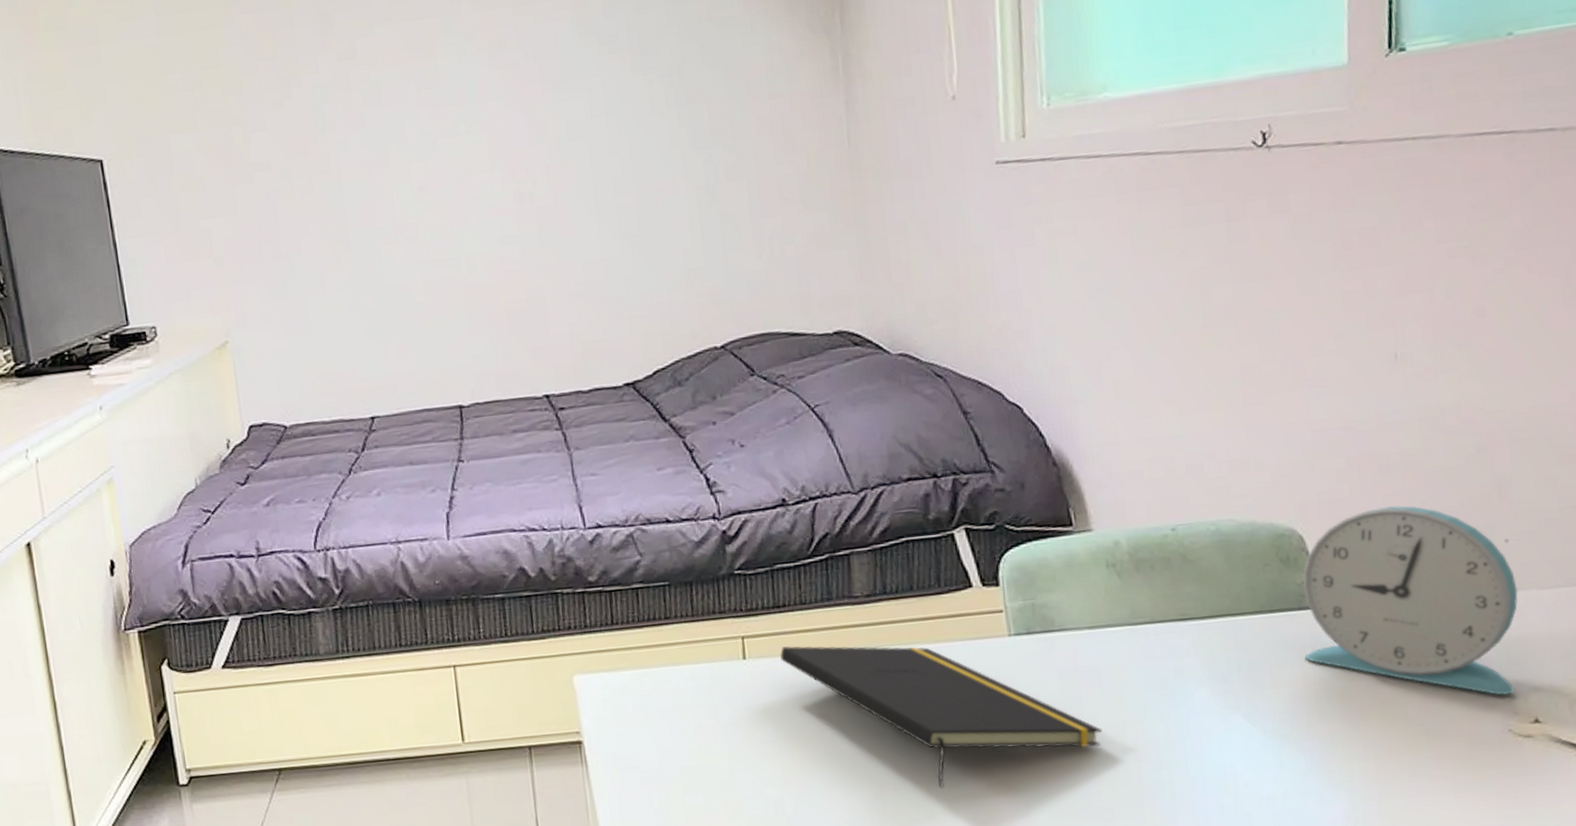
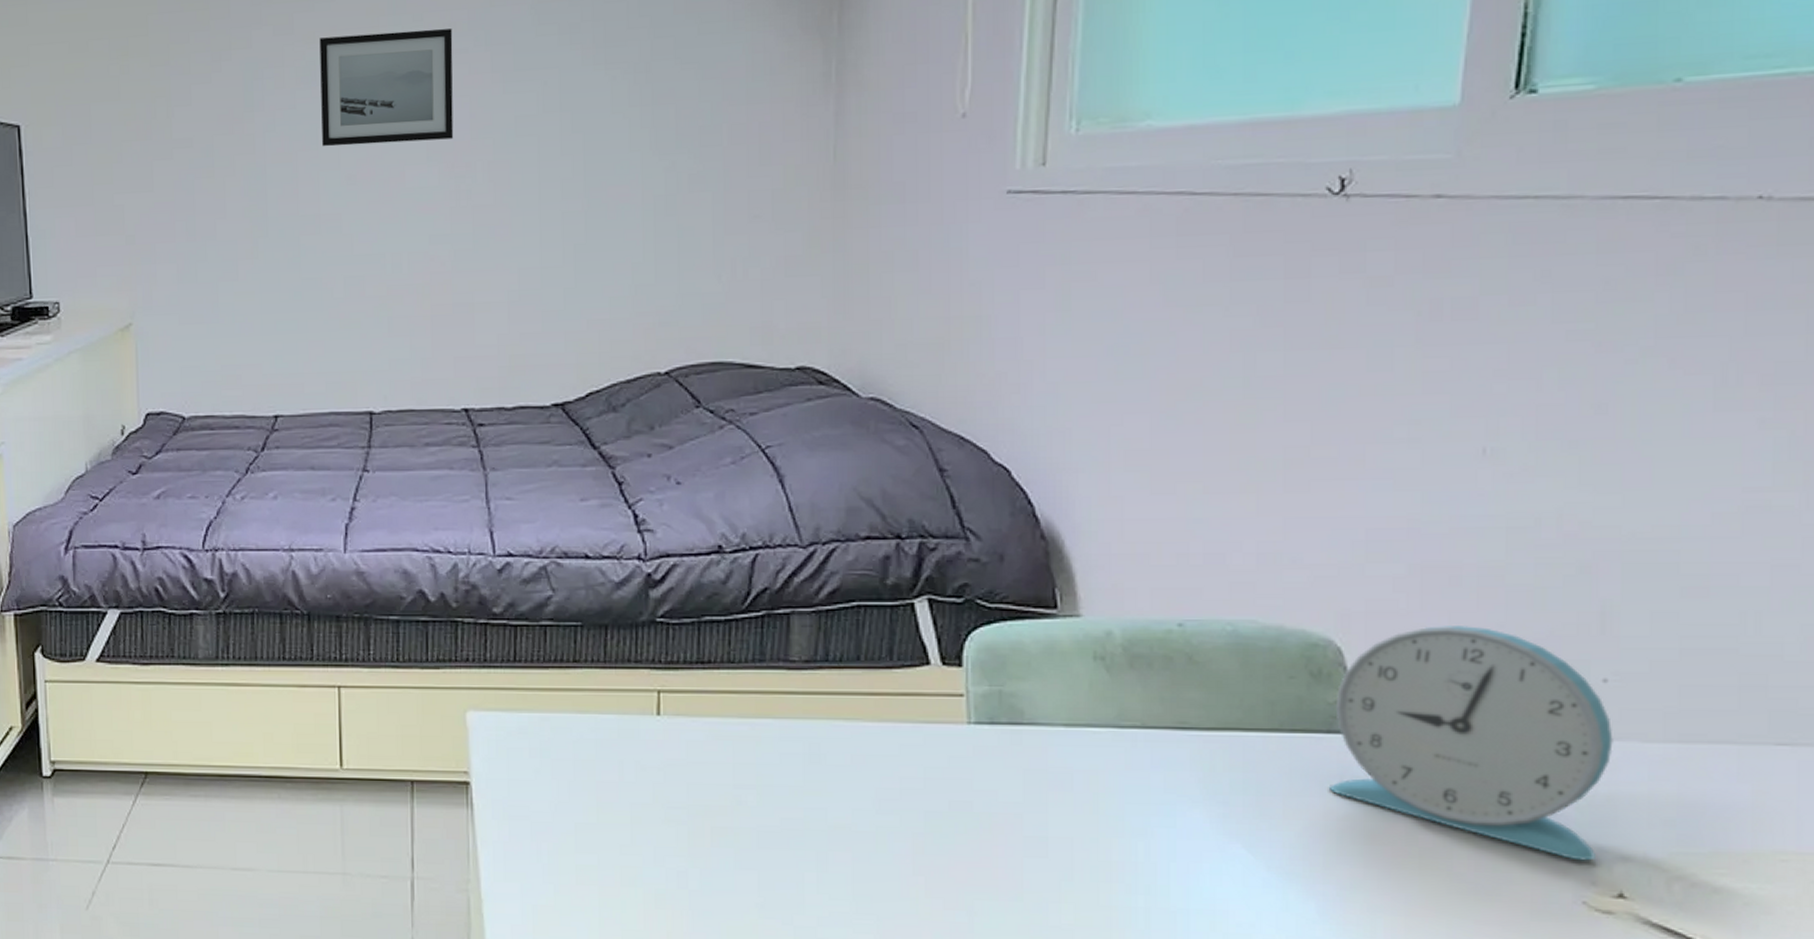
wall art: none [381,45,513,162] -> present [319,28,454,147]
notepad: present [779,645,1102,789] -> none [698,707,1069,883]

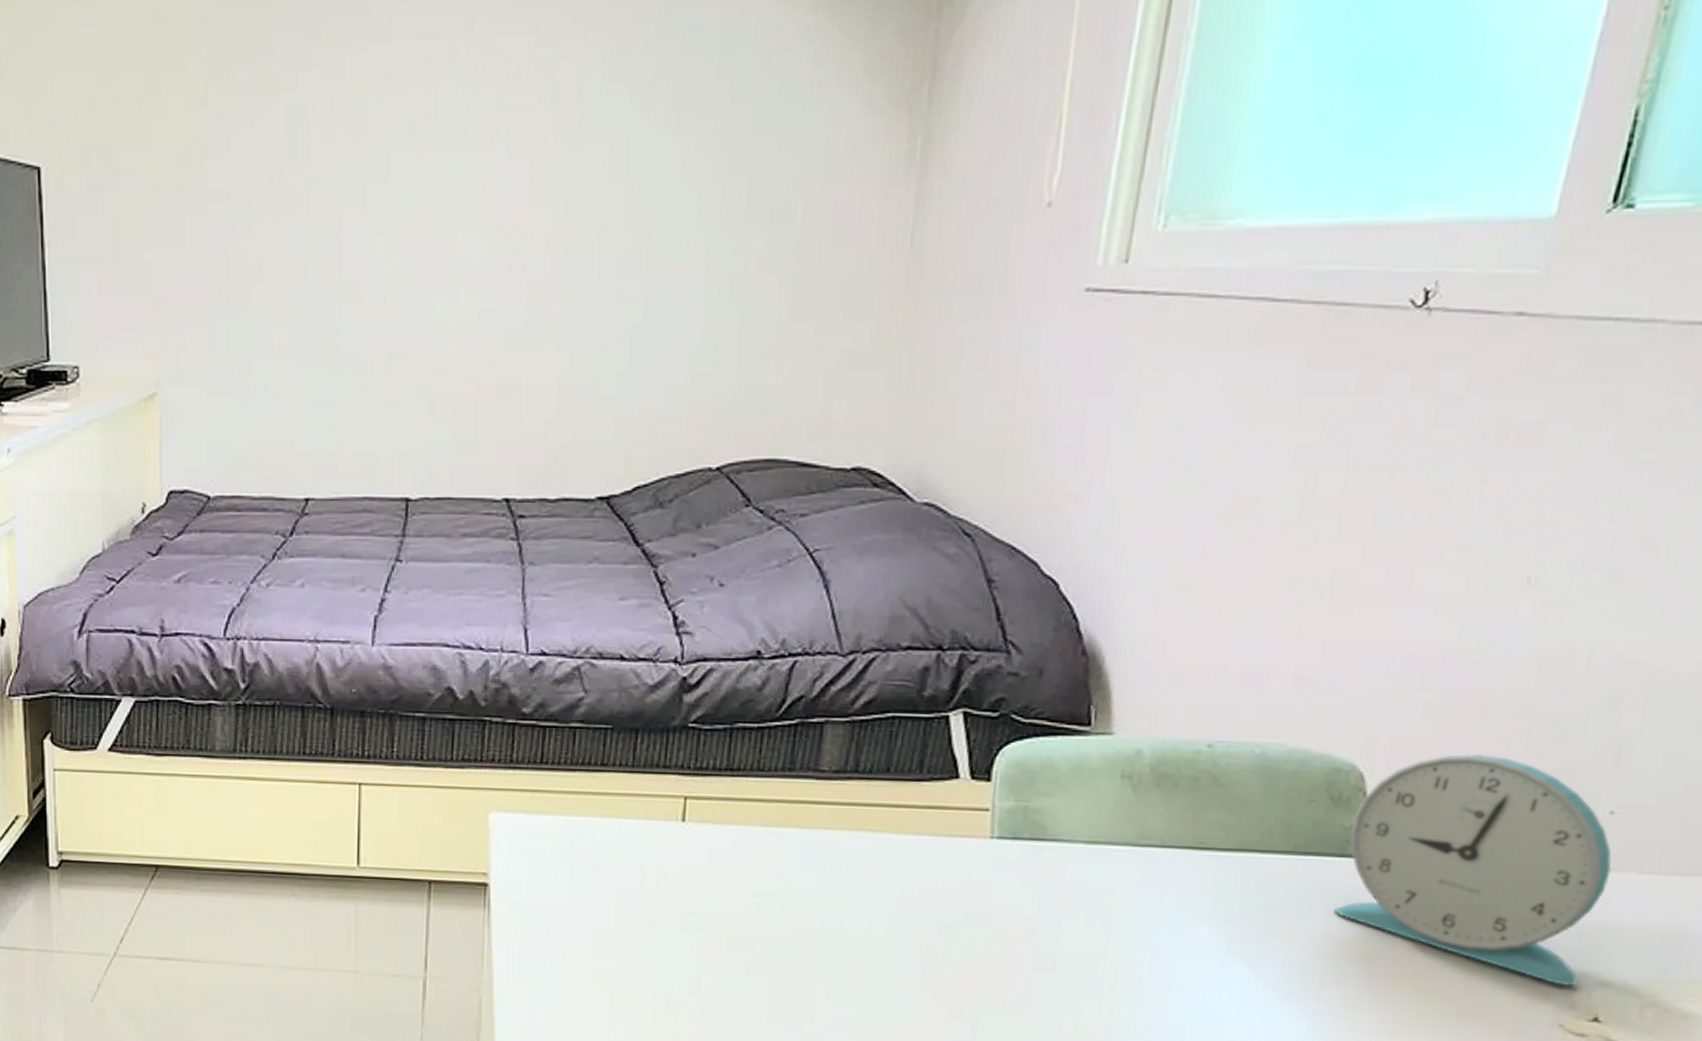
wall art: present [319,28,454,147] -> none [370,80,517,207]

